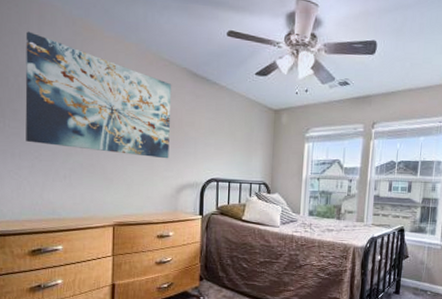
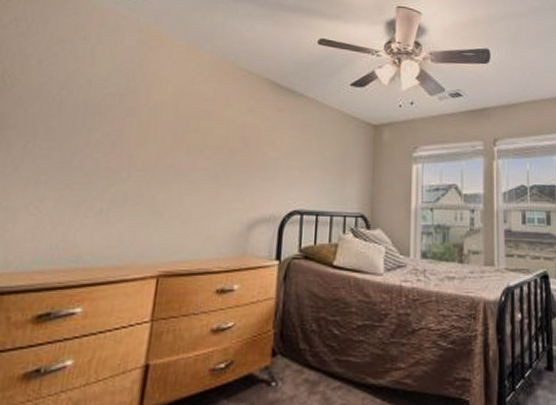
wall art: present [25,31,172,159] -> none [57,40,250,186]

